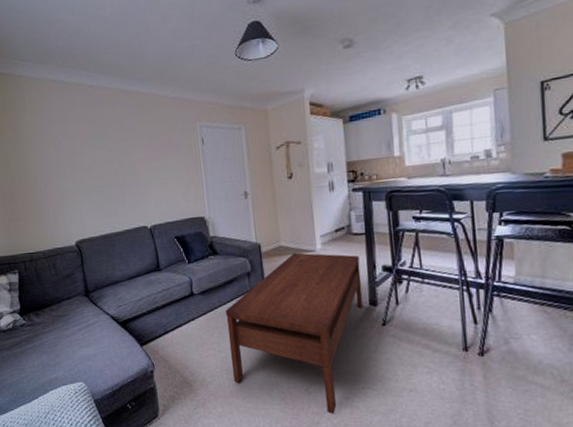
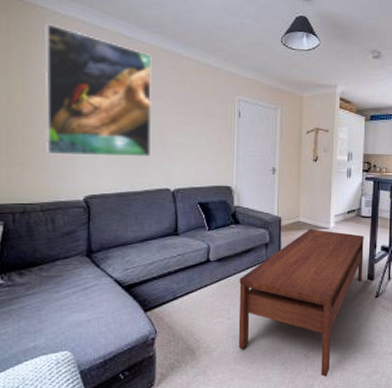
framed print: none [24,88,125,207] -> present [44,23,152,157]

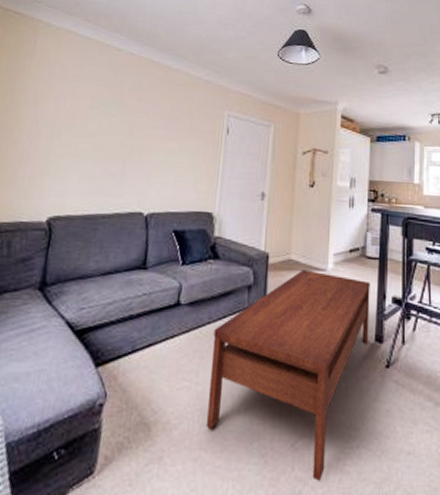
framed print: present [44,23,152,157] -> none [16,35,140,174]

